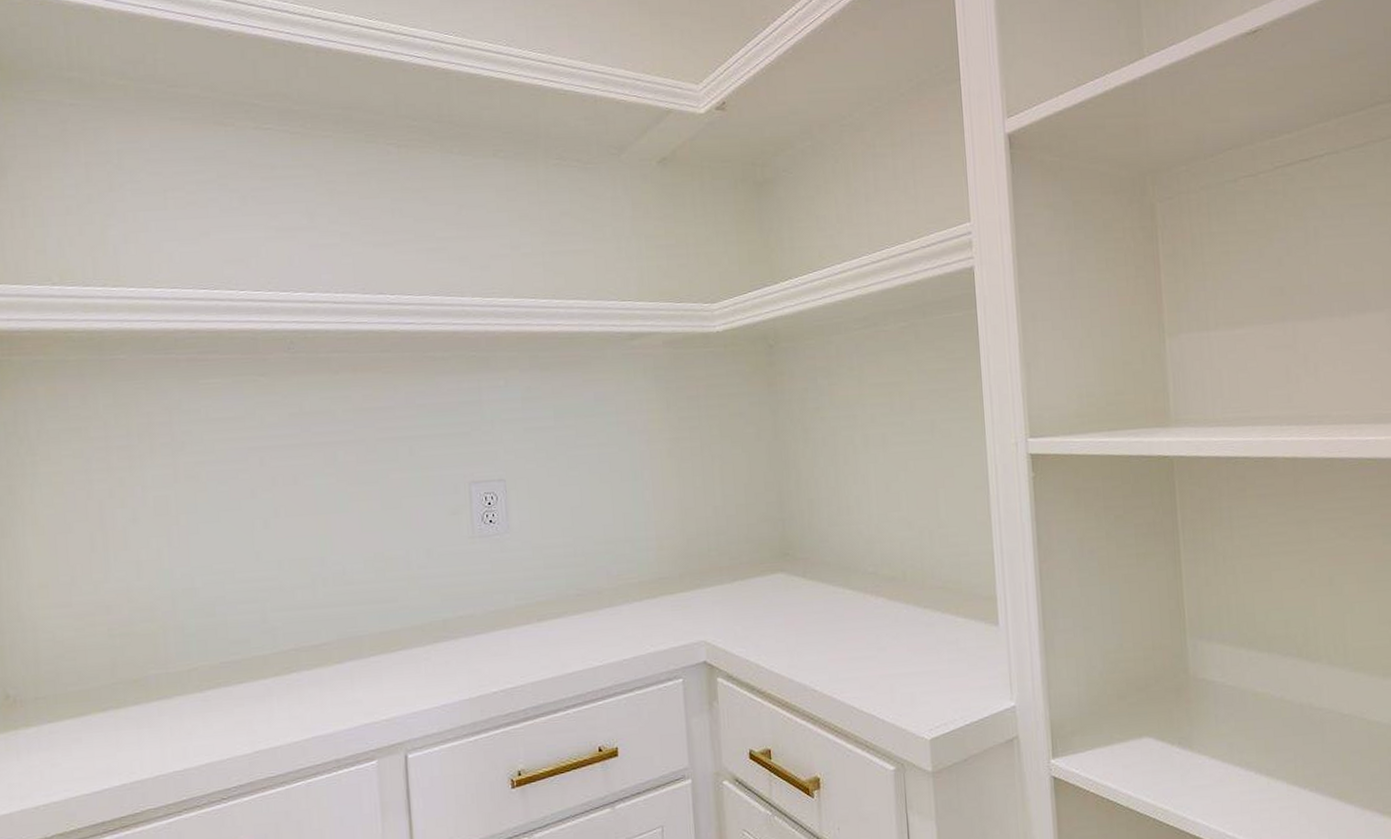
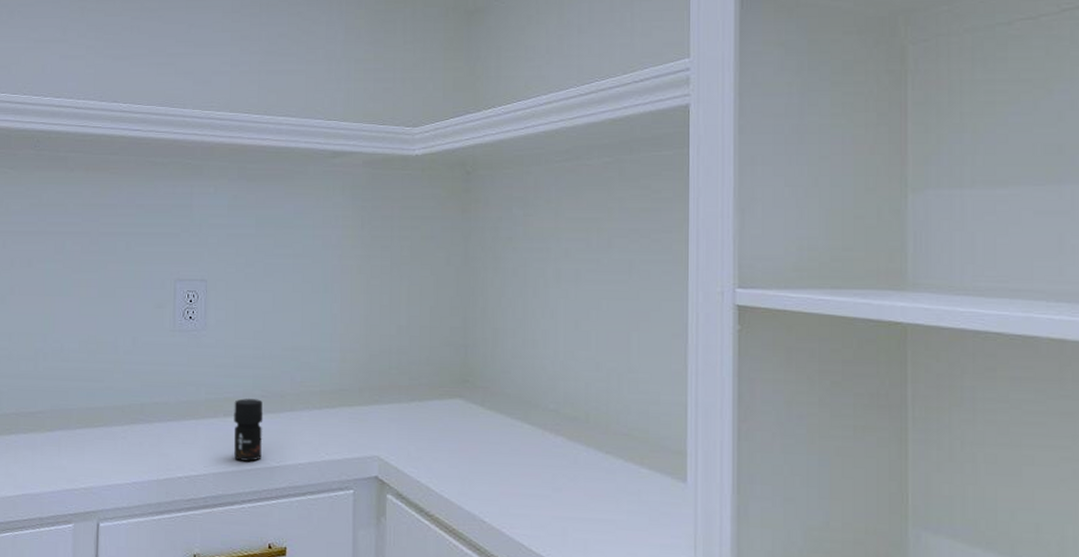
jar: none [548,599,583,666] -> present [234,398,264,461]

